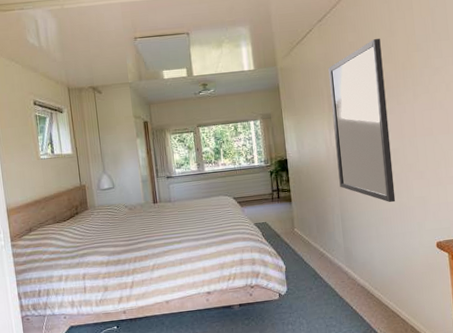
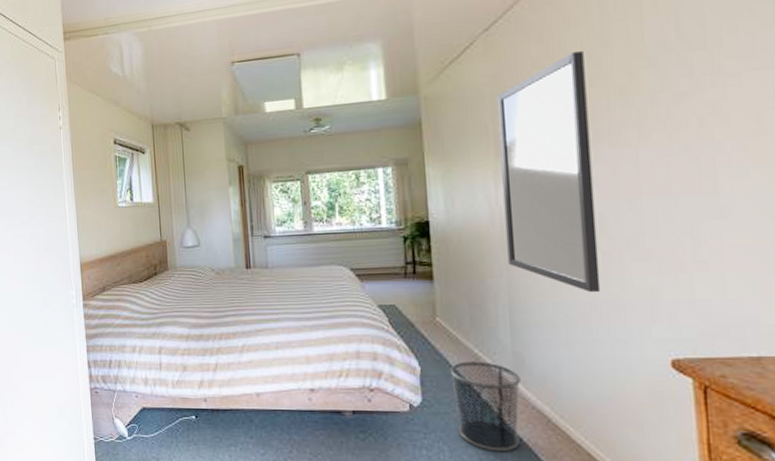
waste bin: none [304,256,351,319] -> present [449,361,522,452]

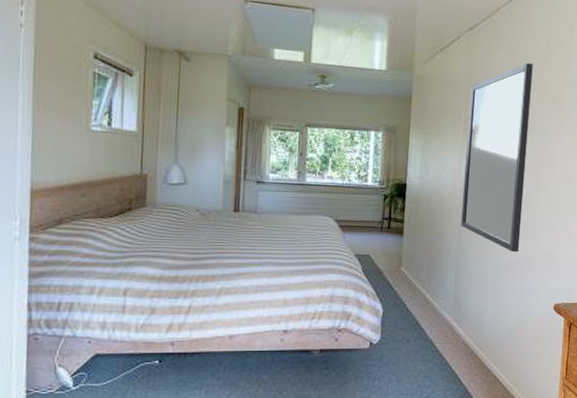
waste bin: present [449,361,522,452] -> none [405,305,458,379]

